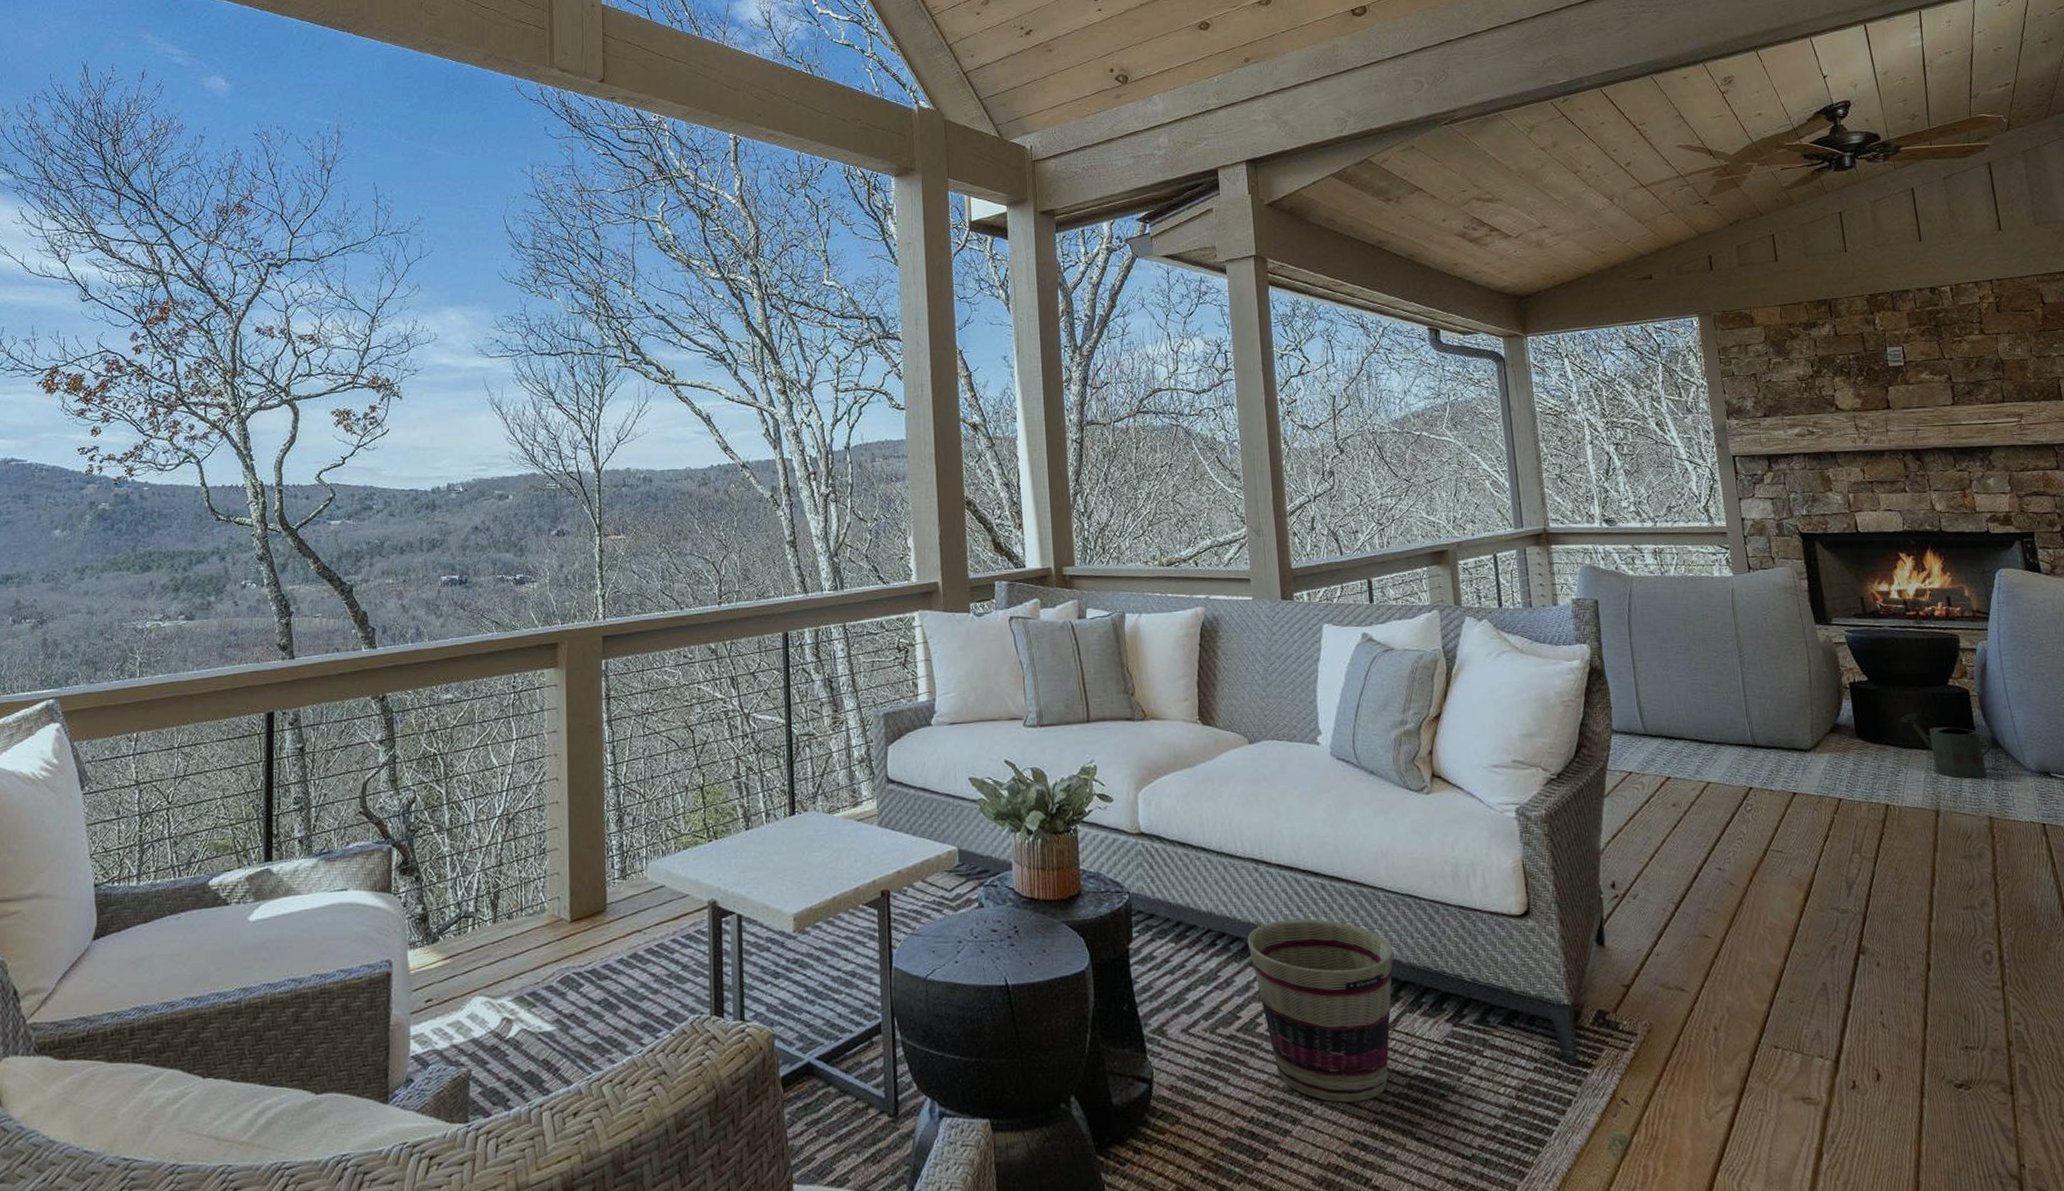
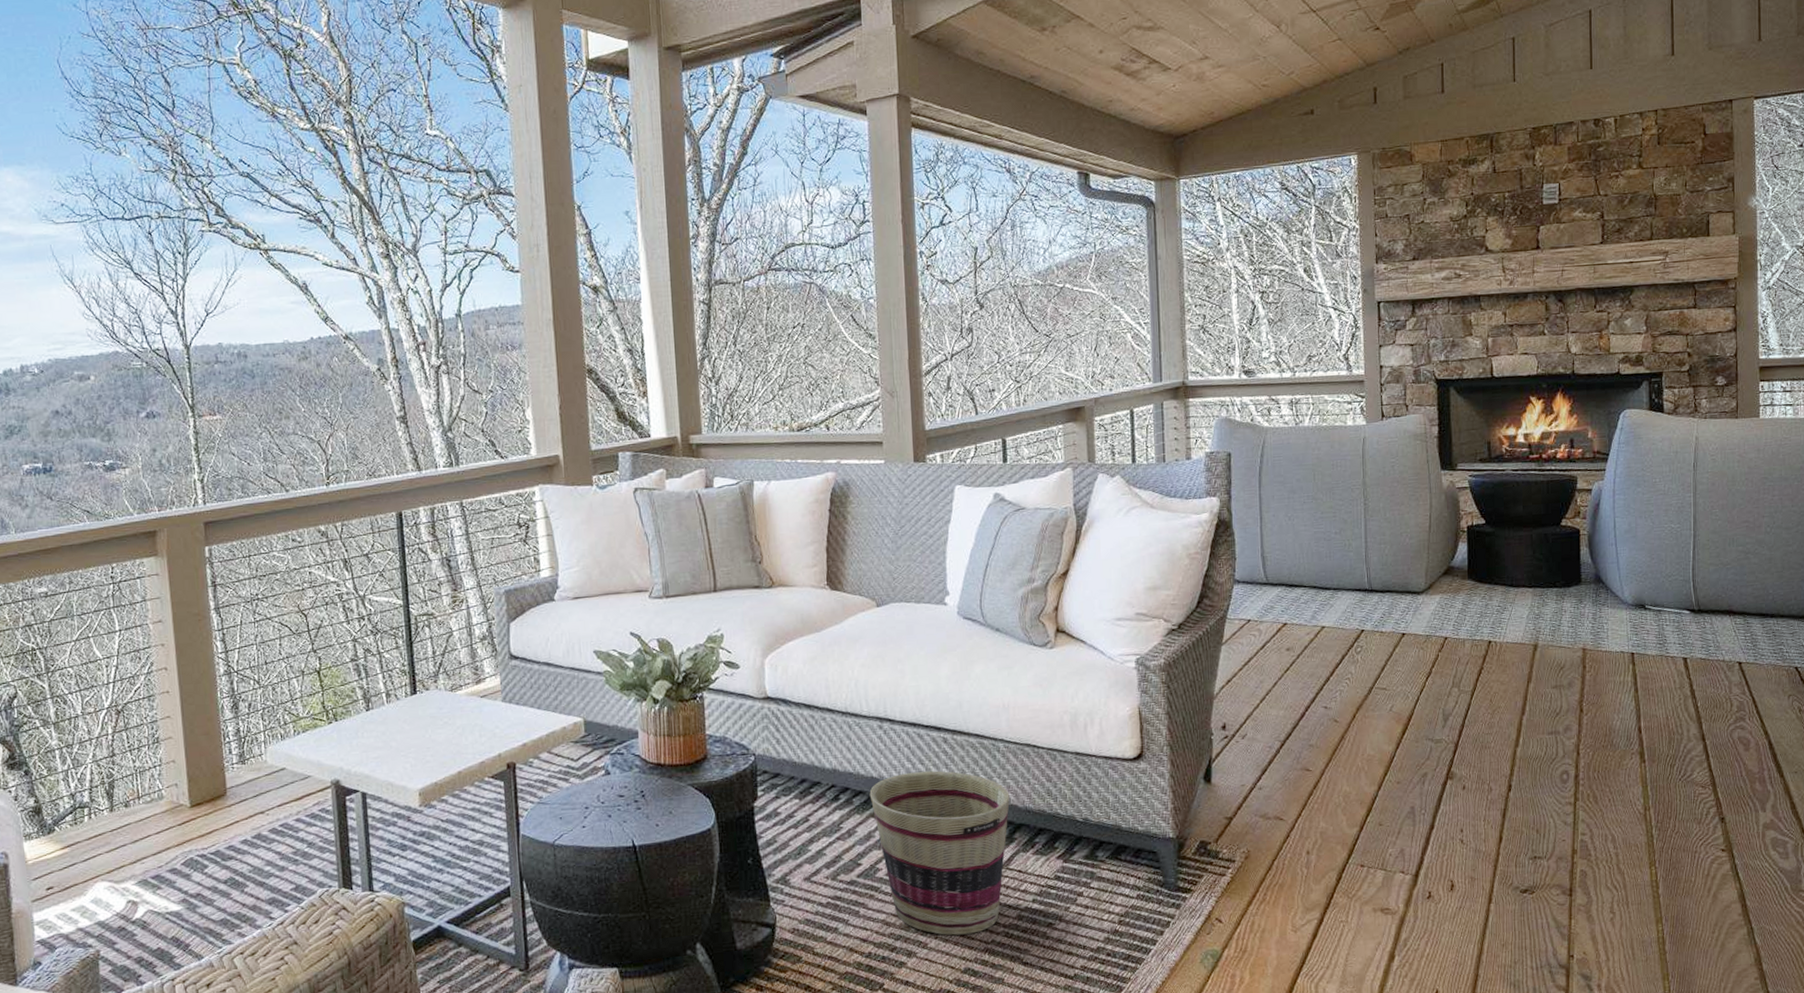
watering can: present [1899,713,1992,780] -> none [1511,553,1594,614]

